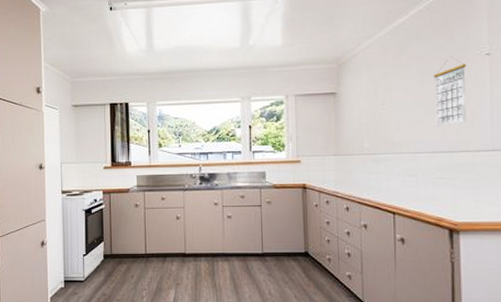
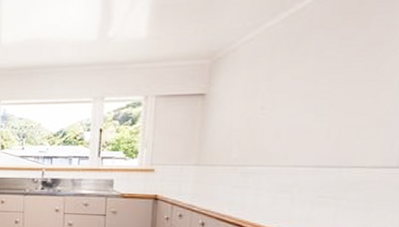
calendar: present [433,58,467,126] -> none [326,53,382,136]

